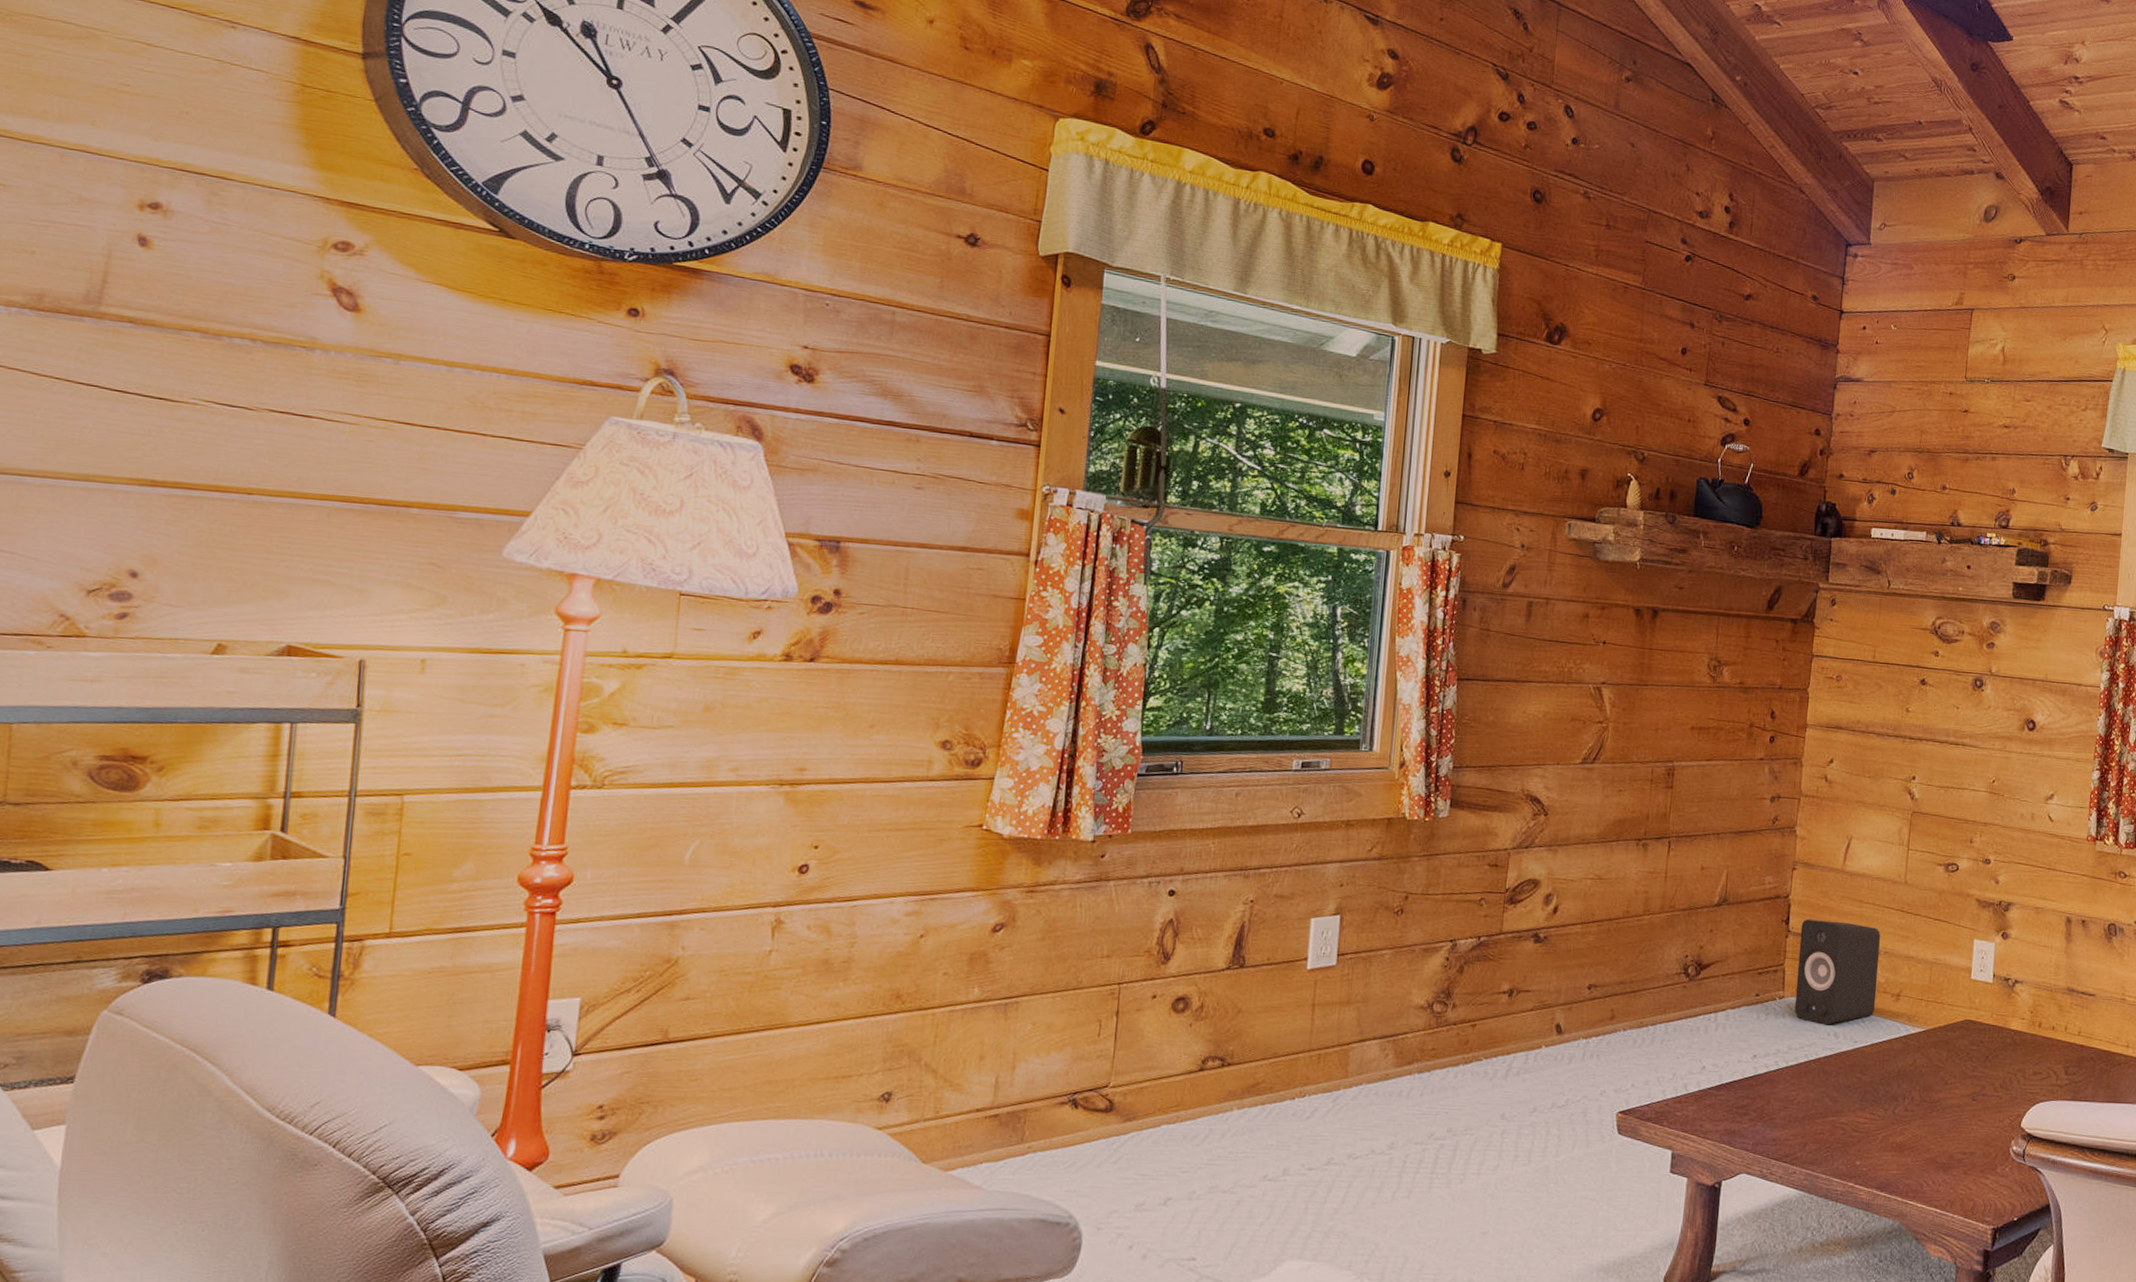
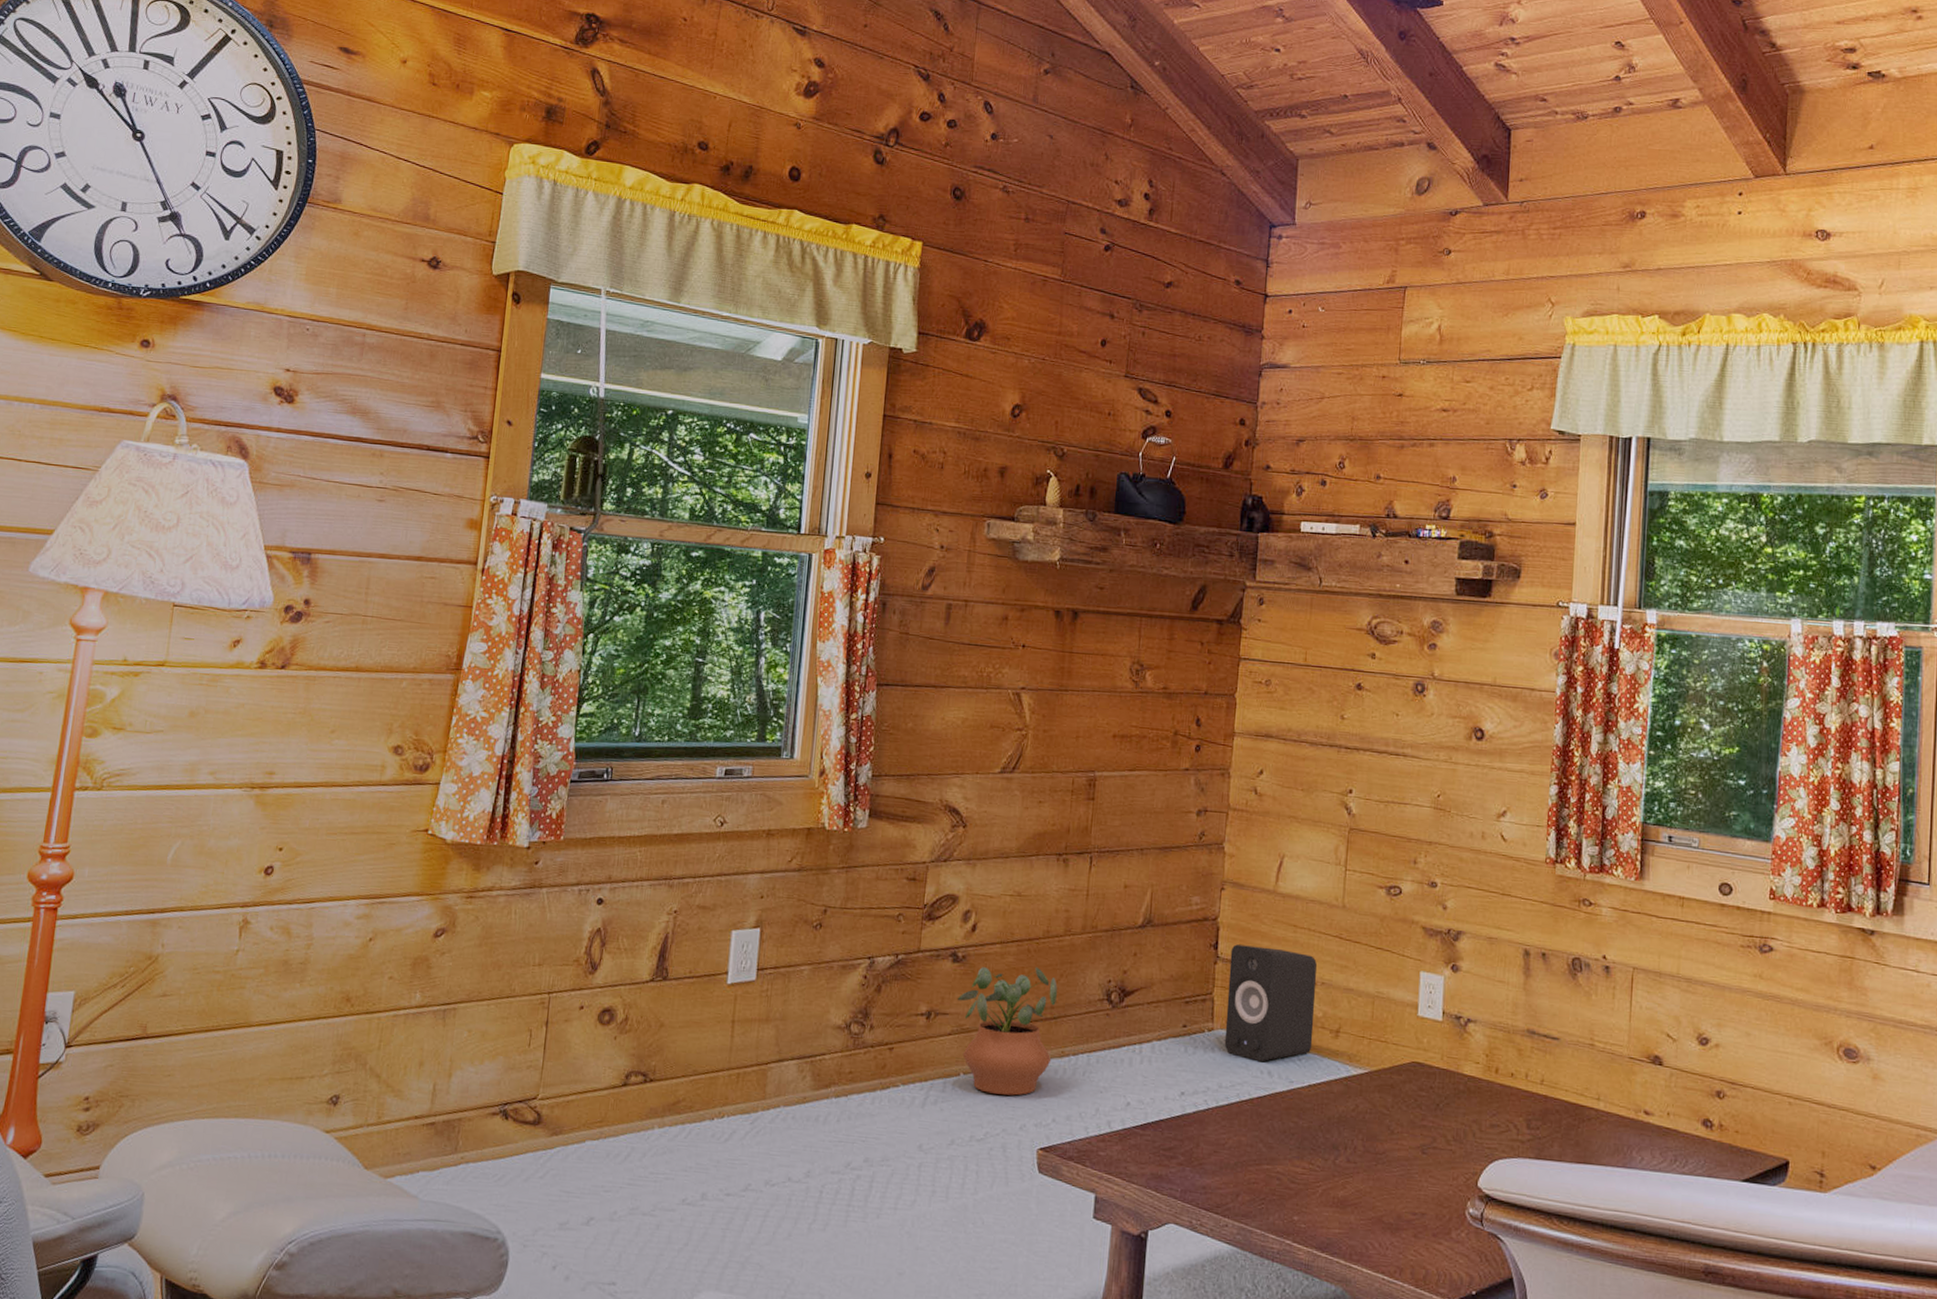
potted plant: none [1538,945,1637,1065] -> present [957,966,1057,1096]

